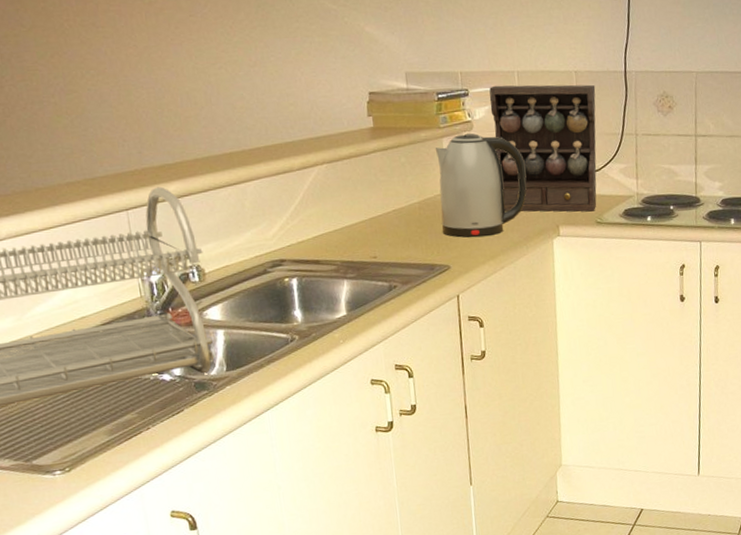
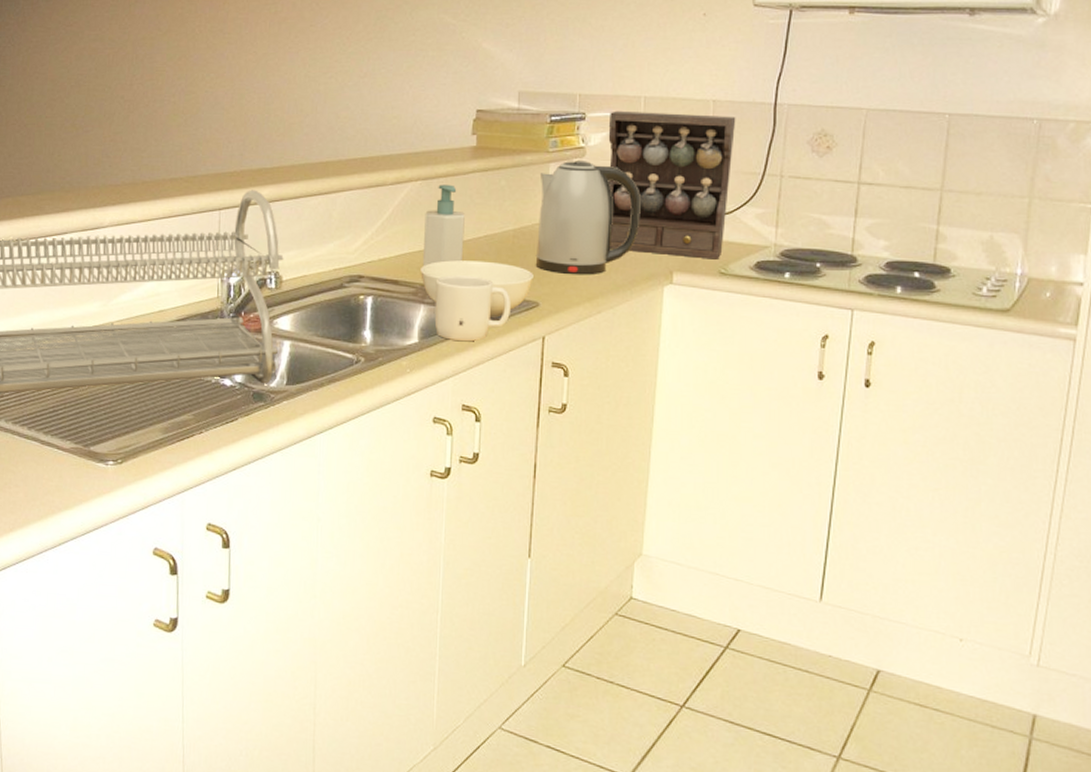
soap bottle: none [335,165,377,245] -> present [422,184,465,267]
bowl: none [338,233,442,285] -> present [420,260,533,319]
mug: none [354,248,427,310] -> present [434,275,512,342]

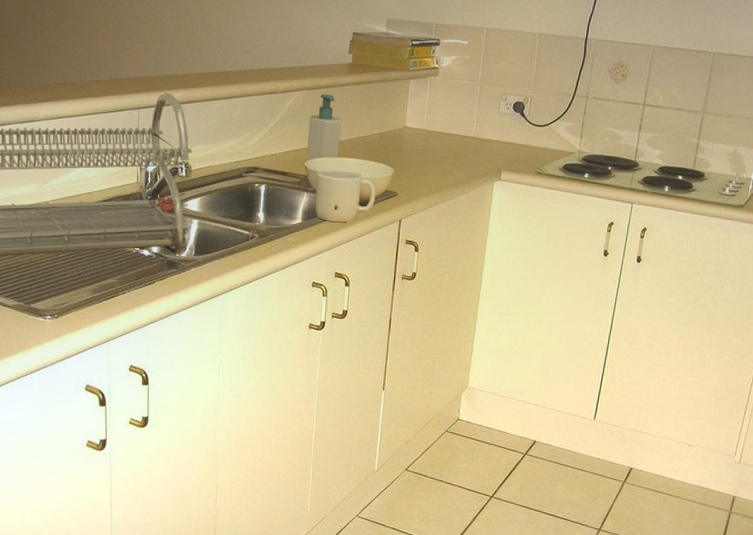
kettle: present [535,159,641,275] -> none [396,78,480,172]
spice rack: present [608,110,736,260] -> none [454,38,556,162]

